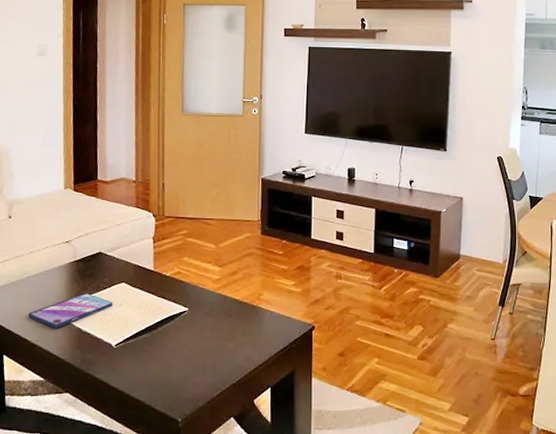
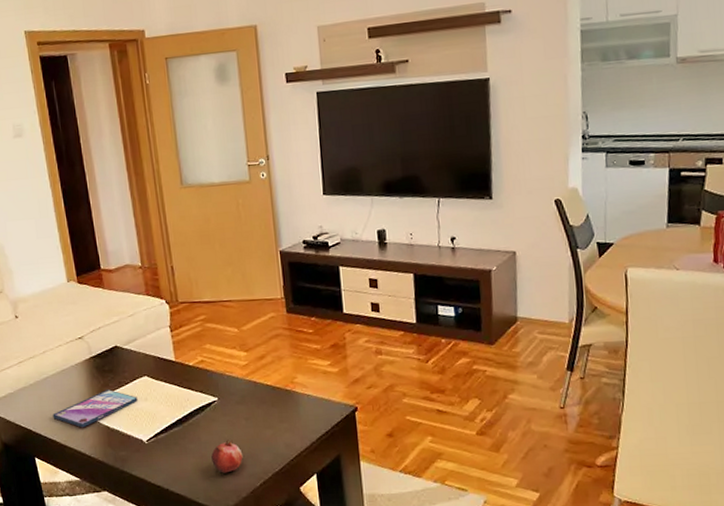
fruit: none [174,349,205,382] -> present [211,439,243,473]

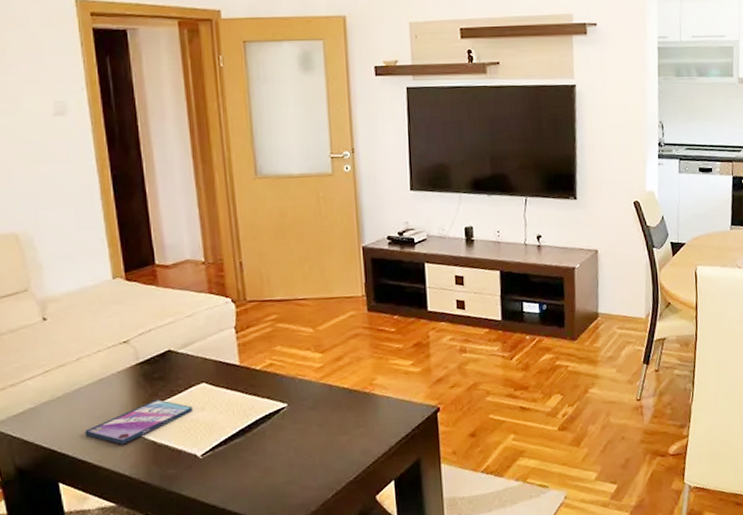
fruit: present [211,439,243,473] -> none [277,449,314,487]

